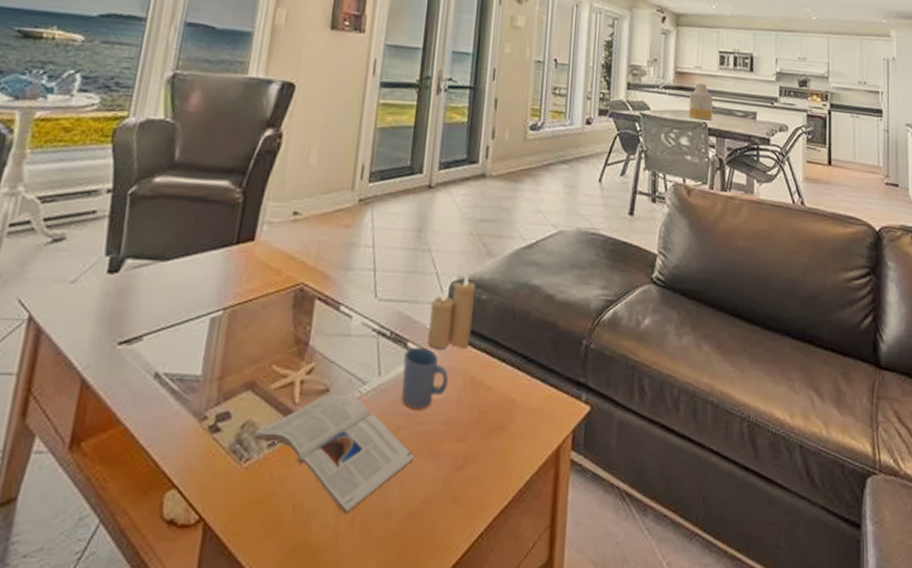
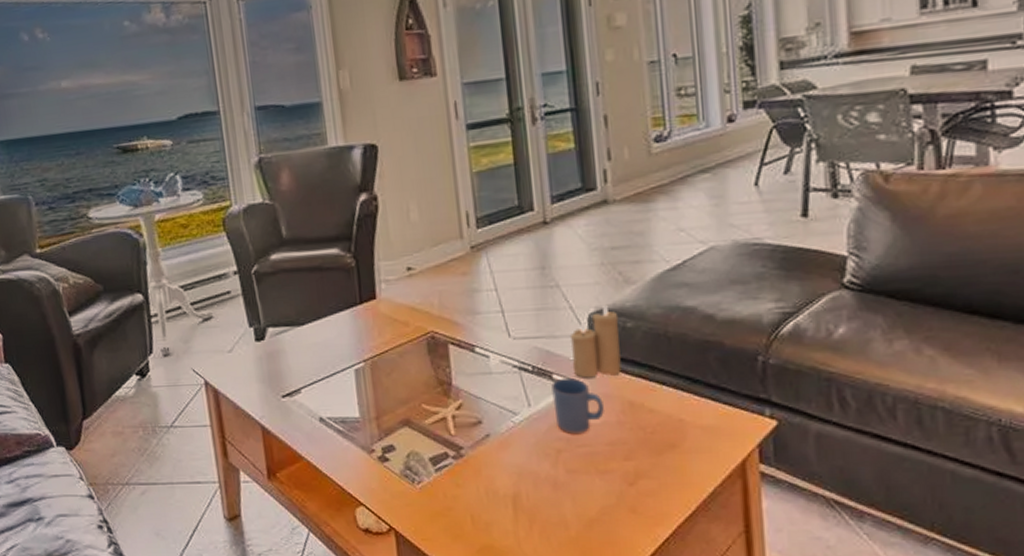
magazine: present [253,393,415,515] -> none [419,424,582,524]
vase: present [689,83,713,121] -> none [875,39,915,88]

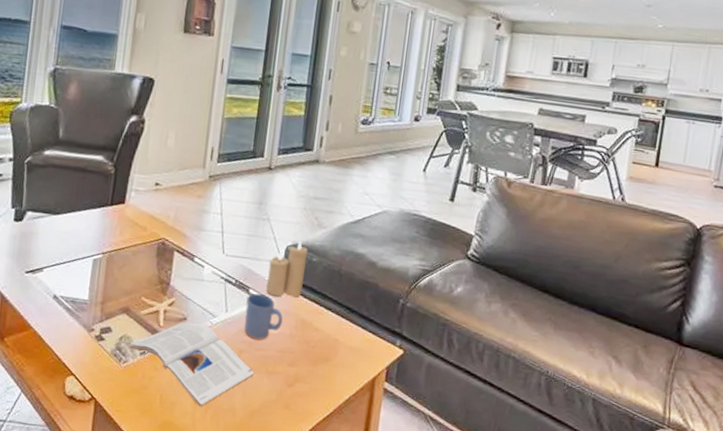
magazine: none [419,424,582,524] -> present [129,322,255,407]

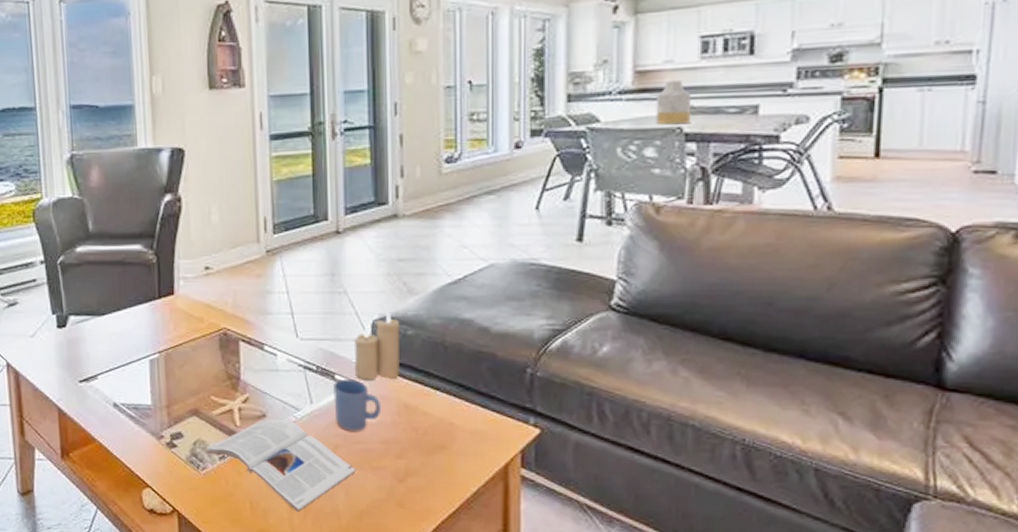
vase: none [515,87,542,122] -> present [655,80,692,125]

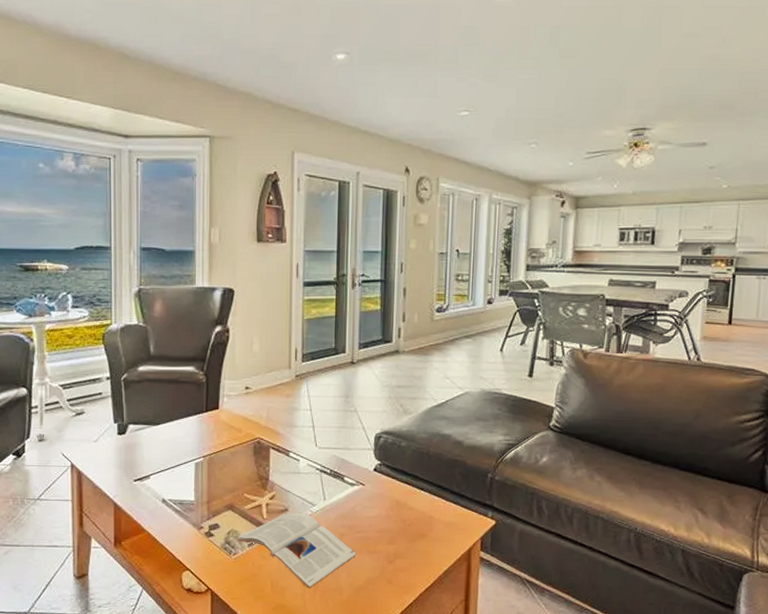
mug: present [333,378,382,431] -> none [342,480,379,522]
candle: present [353,312,401,380] -> none [360,428,397,482]
vase: present [655,80,692,125] -> none [586,260,612,293]

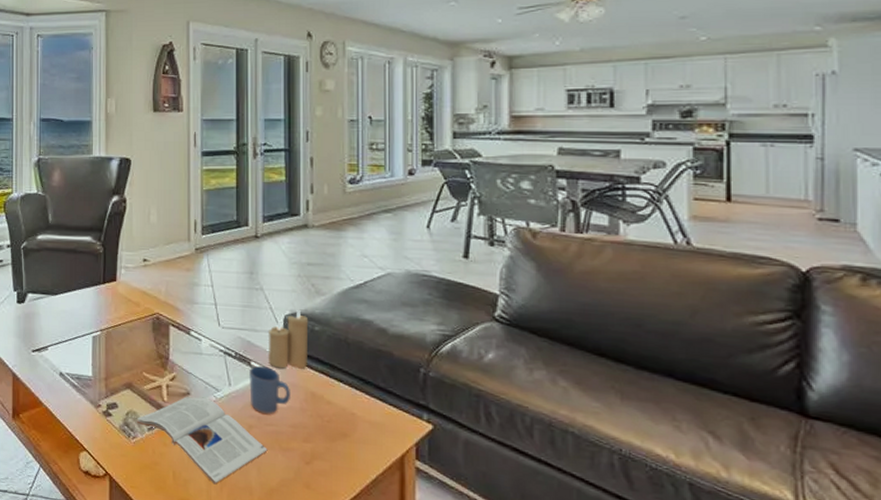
mug: none [342,480,379,522] -> present [249,365,292,414]
candle: none [360,428,397,482] -> present [268,309,309,370]

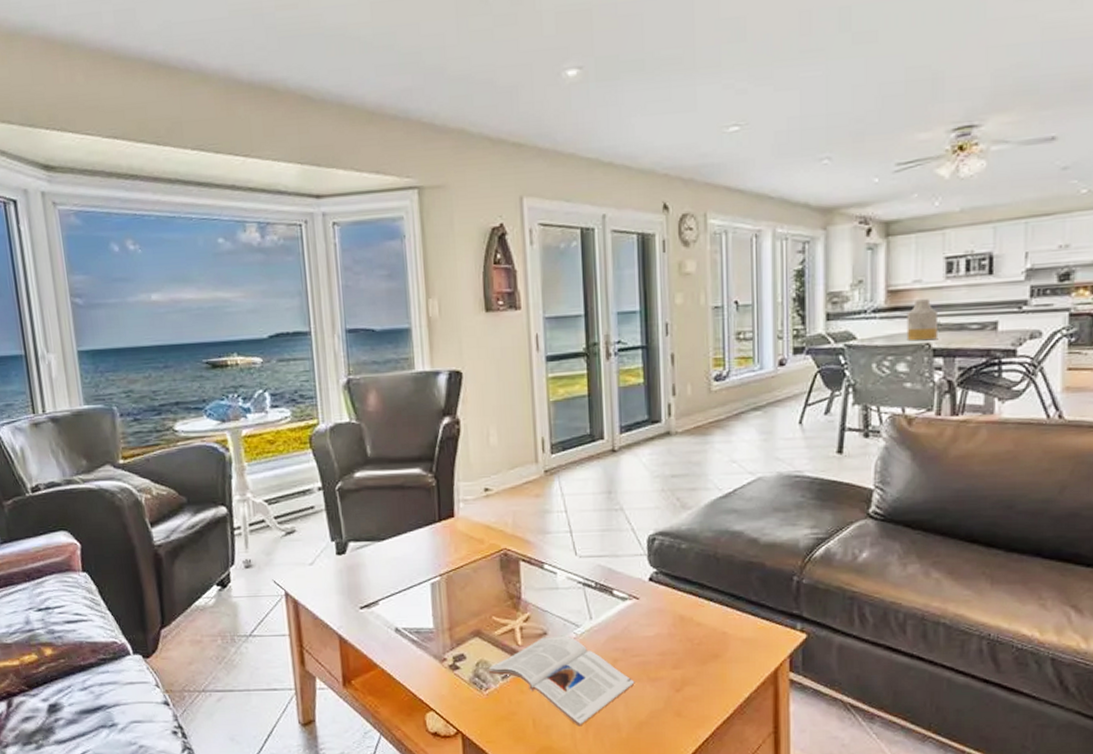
mug: present [249,365,292,414] -> none [612,593,659,644]
candle: present [268,309,309,370] -> none [630,527,676,594]
vase: none [530,126,561,163] -> present [906,299,939,341]

